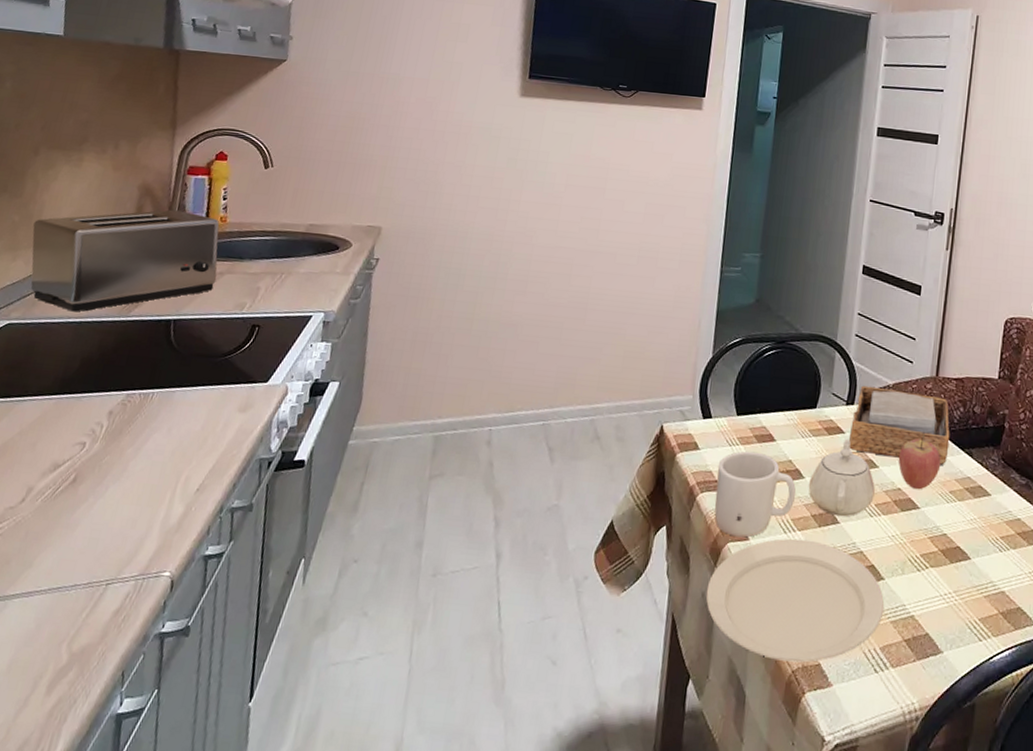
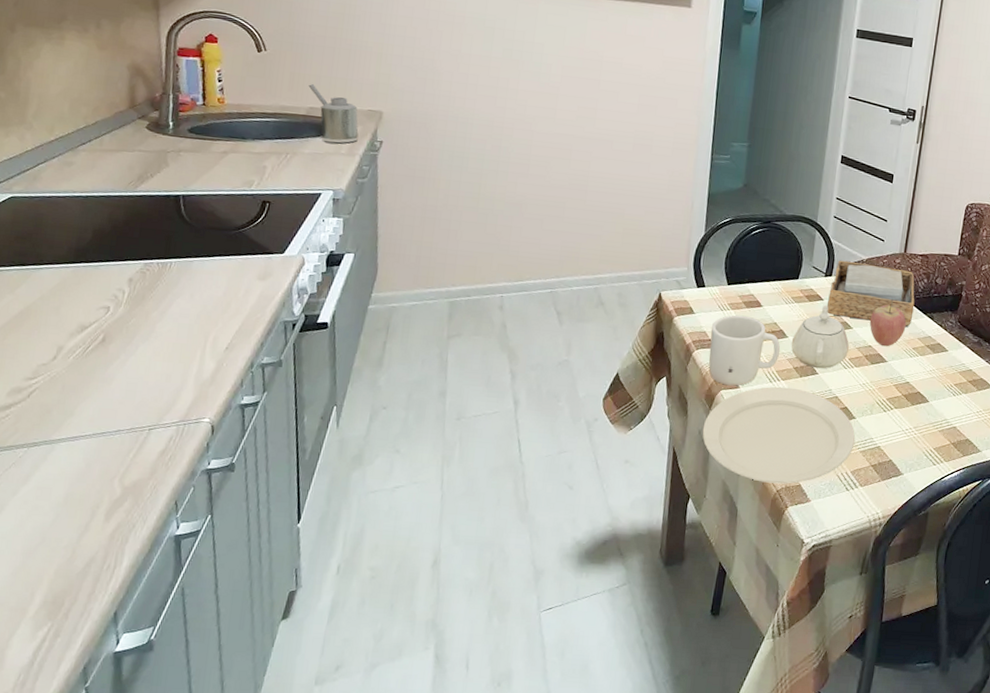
toaster: present [30,209,220,312] -> none [21,90,221,187]
soap dispenser: none [310,200,357,263] -> present [308,84,359,144]

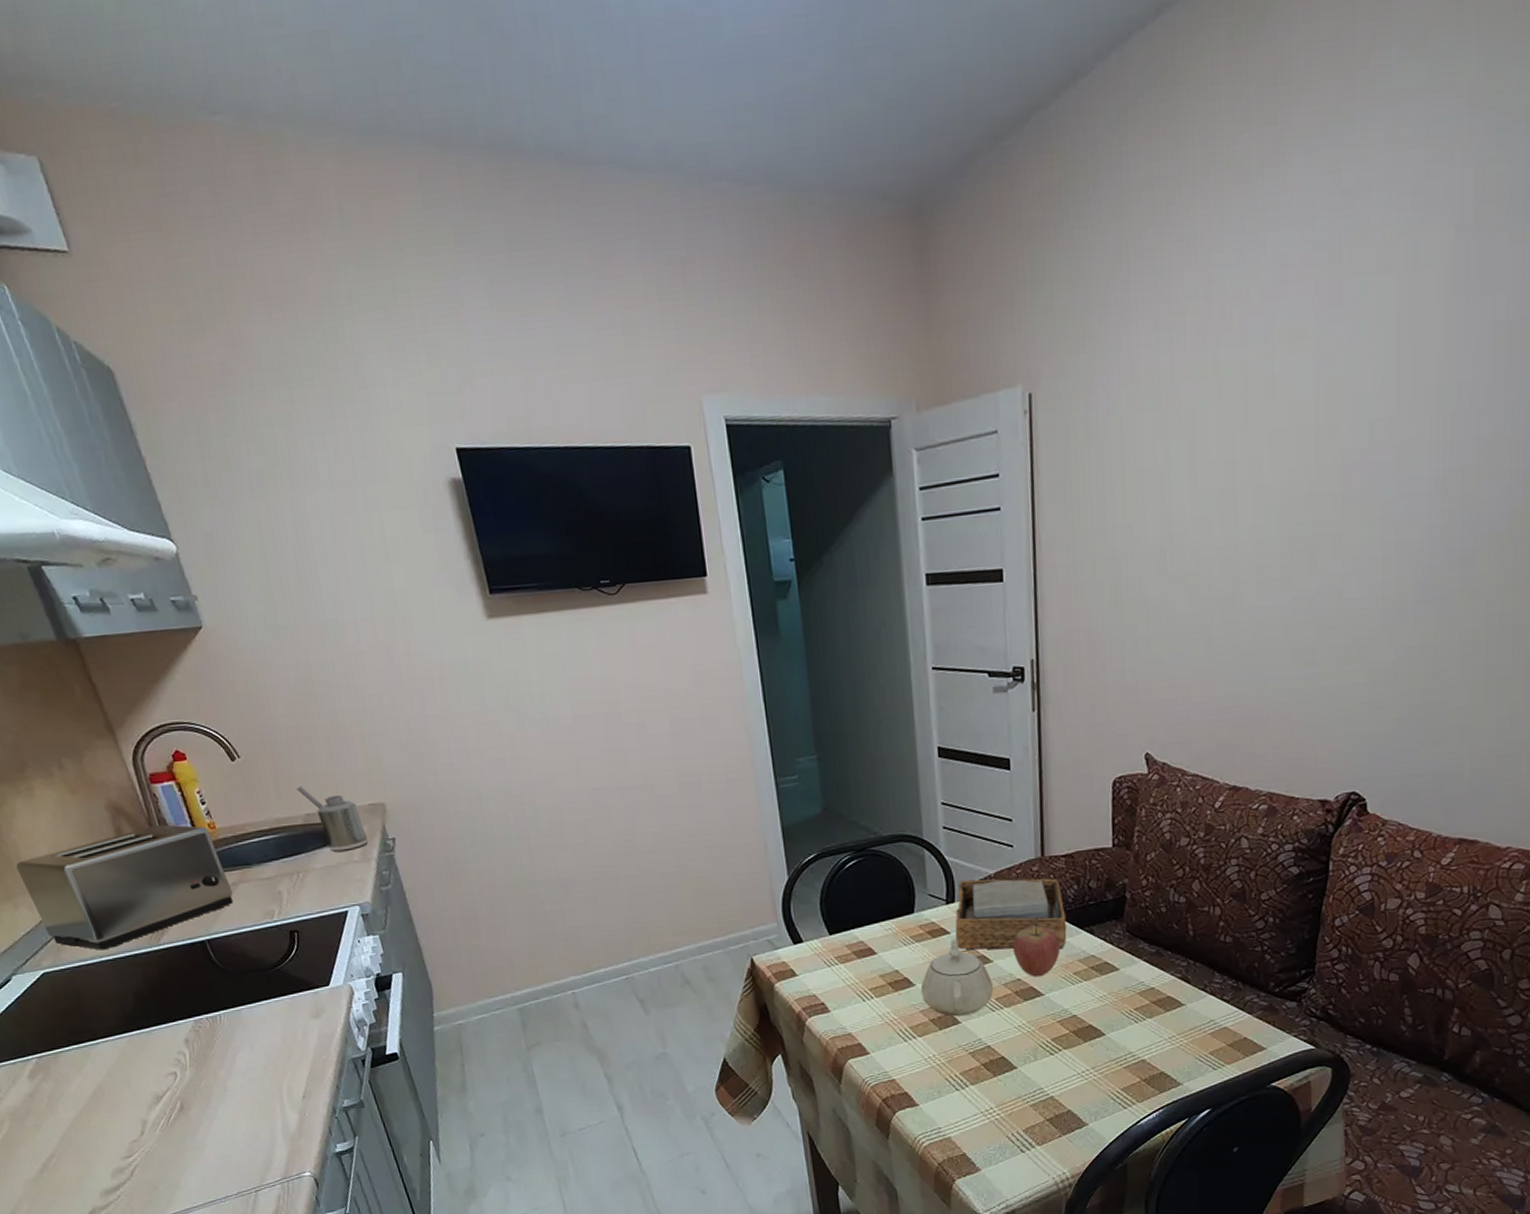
toaster: none [21,90,221,187] -> present [16,824,234,950]
plate: present [702,386,856,484] -> none [836,1044,1022,1157]
mug: present [708,315,781,386] -> none [820,968,910,1053]

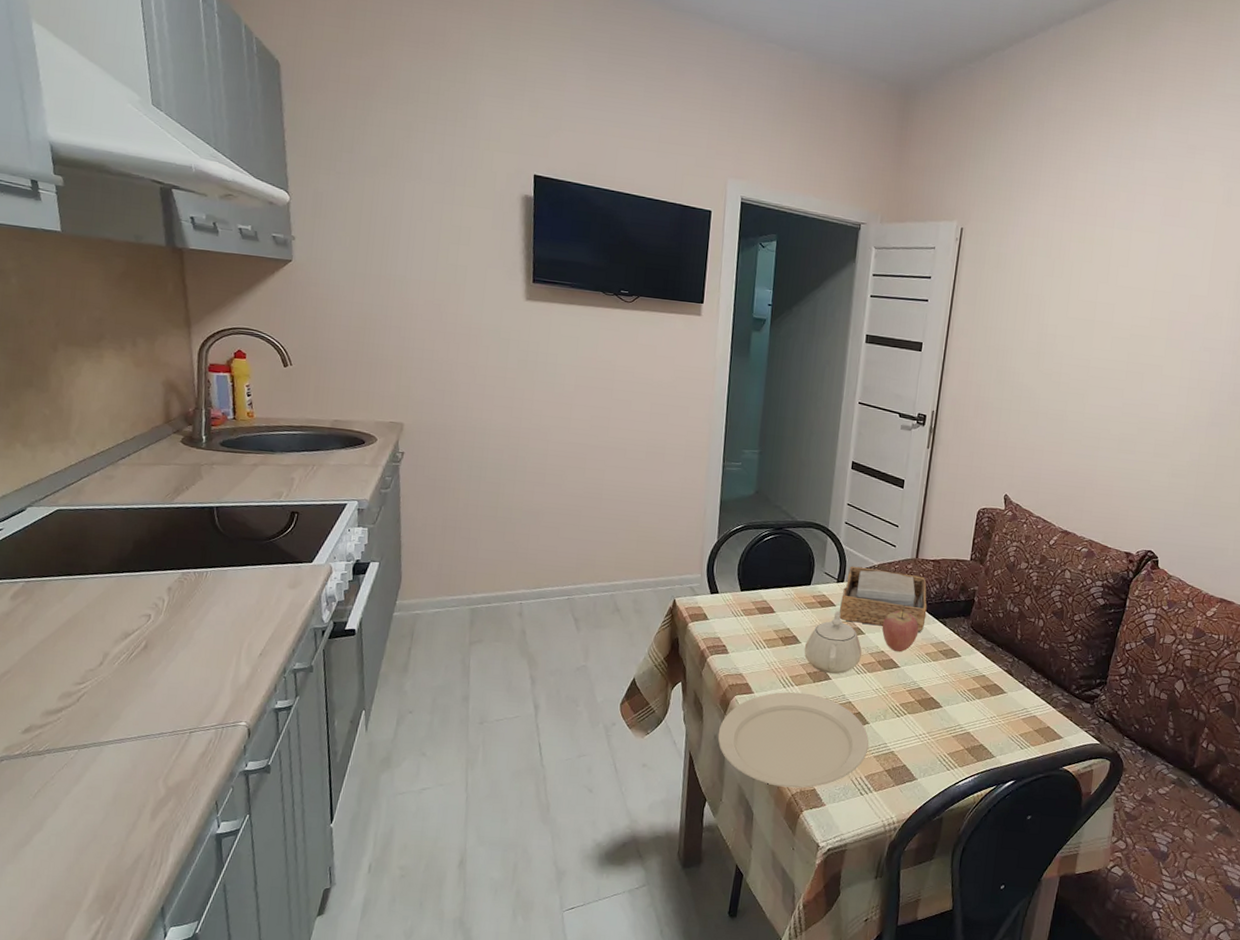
toaster: present [16,824,234,950] -> none [65,405,252,500]
soap dispenser: present [296,786,368,852] -> none [332,397,381,456]
plate: none [836,1044,1022,1157] -> present [717,692,869,788]

